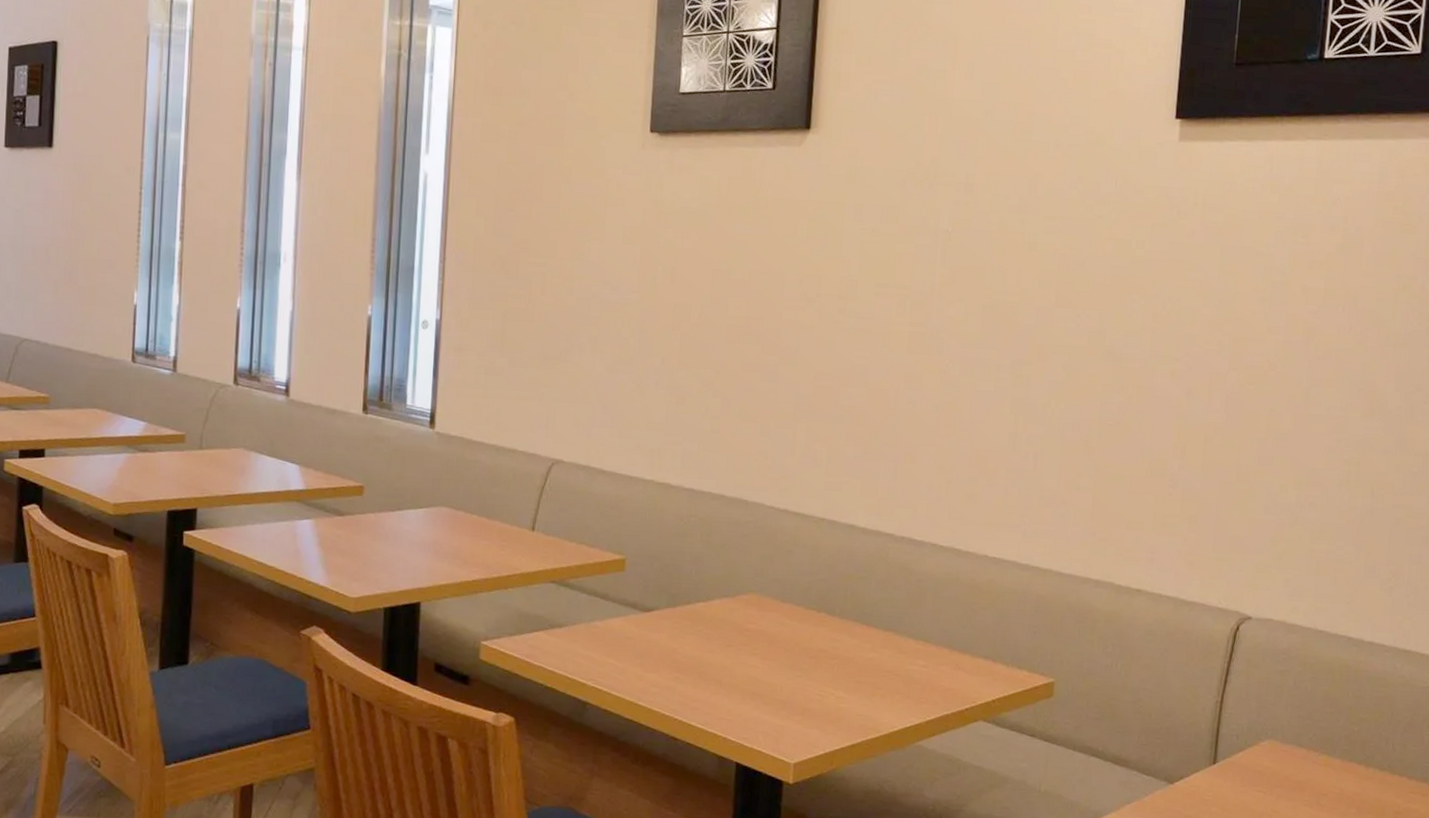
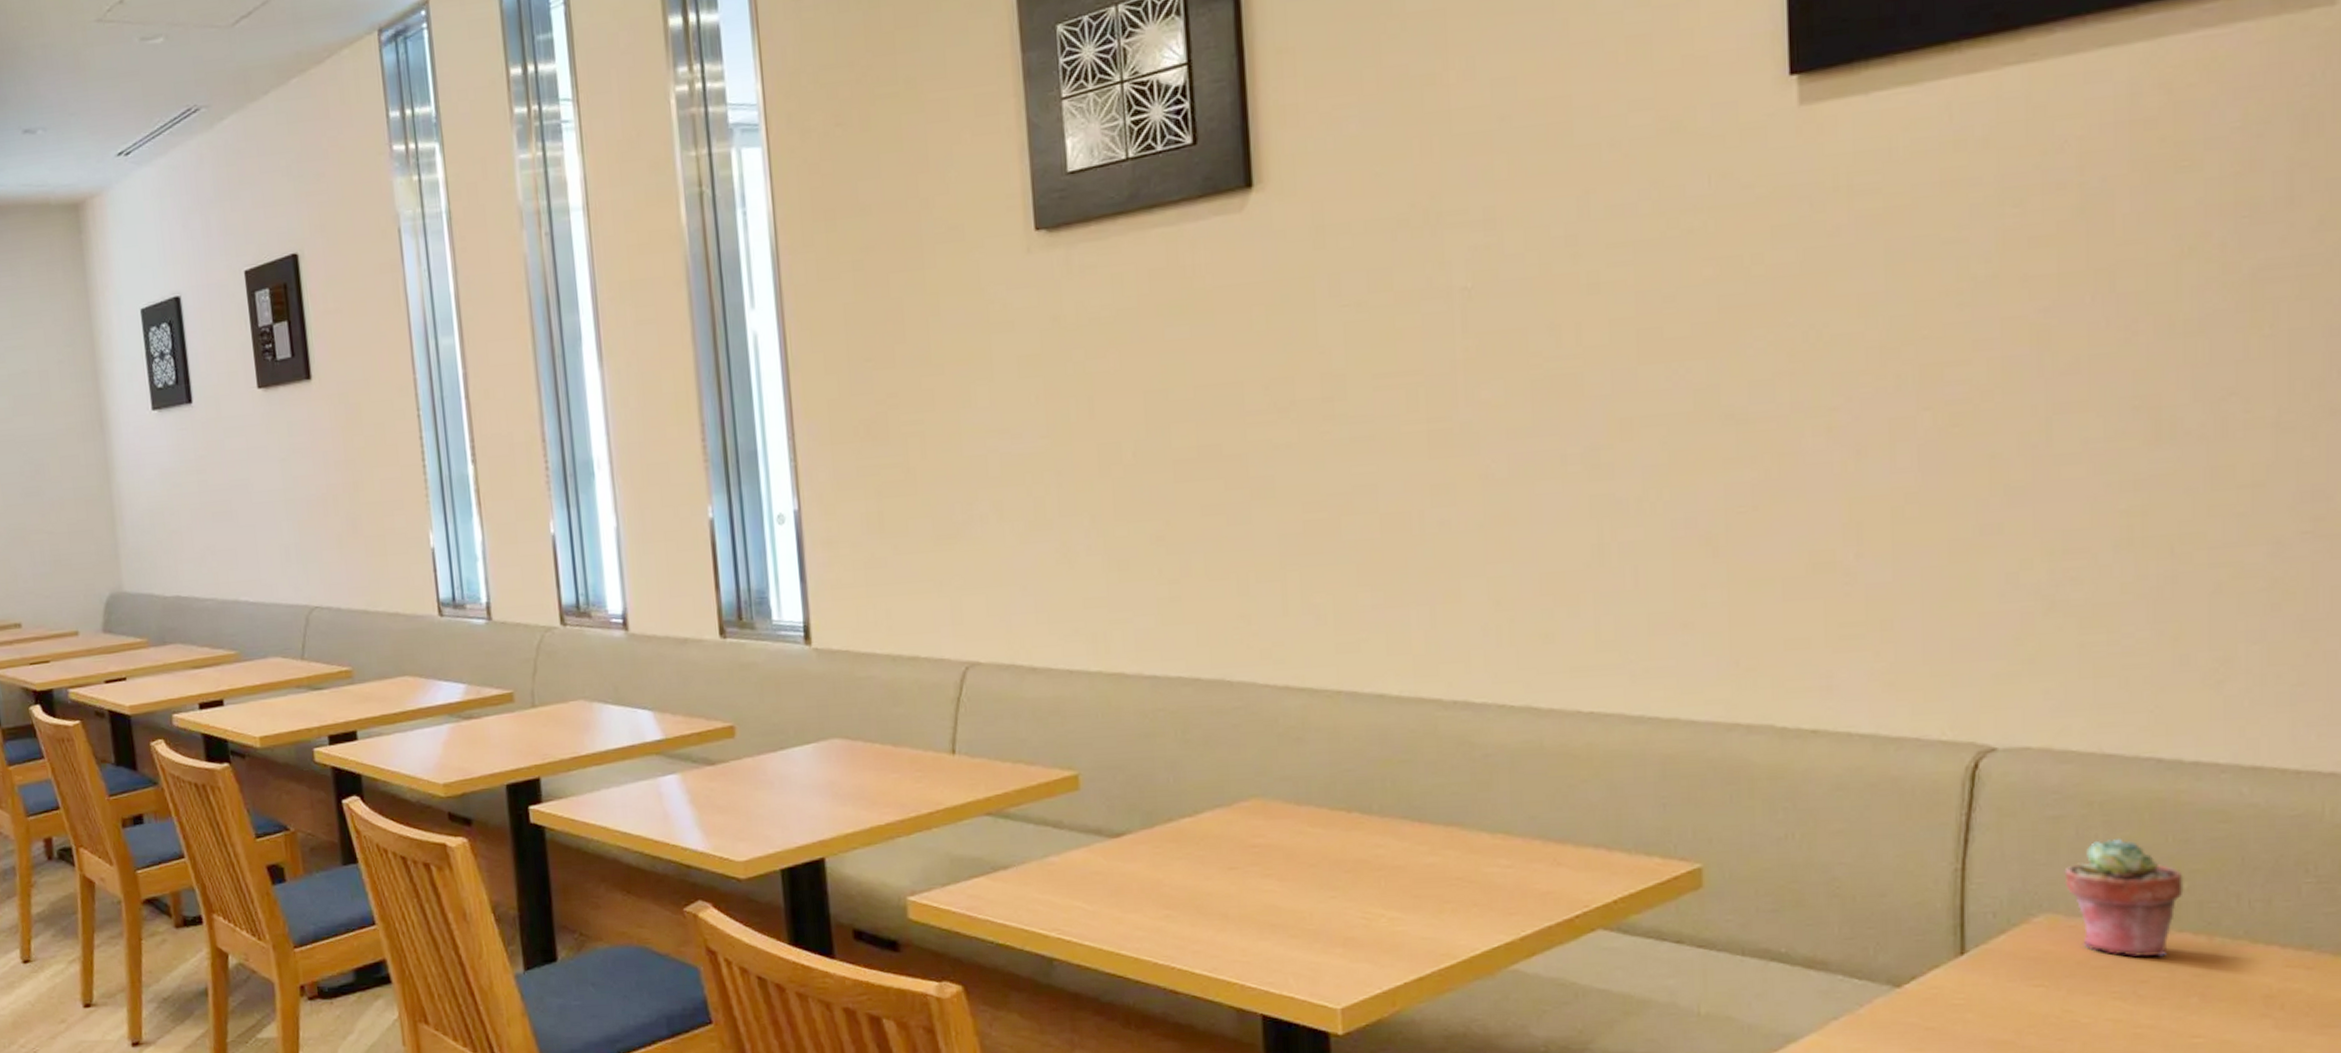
potted succulent: none [1283,691,1356,778] -> present [2064,839,2184,957]

